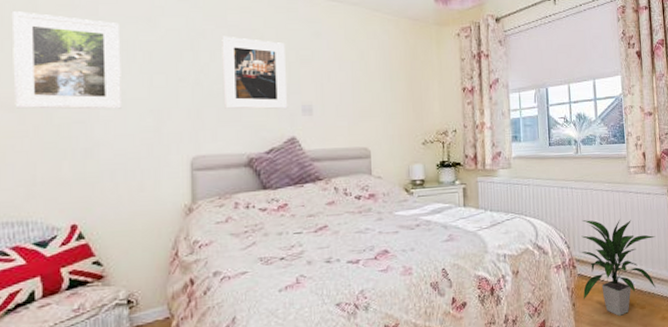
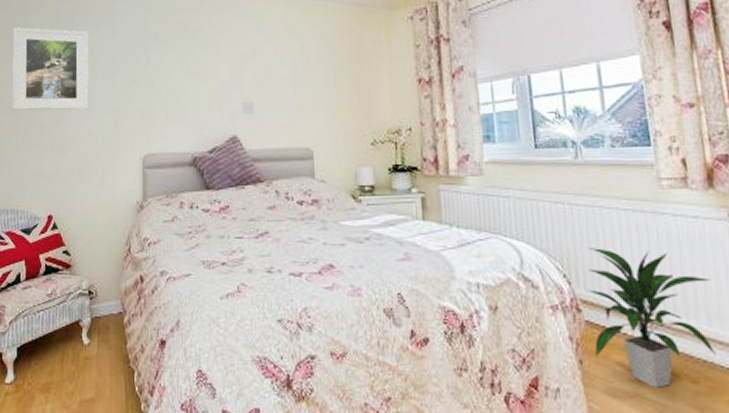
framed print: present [222,36,288,110] -> none [170,36,230,108]

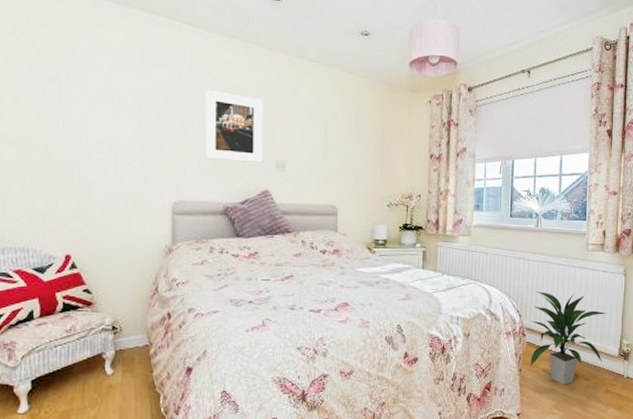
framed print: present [12,27,89,111] -> none [17,54,113,152]
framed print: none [170,36,230,108] -> present [204,89,264,164]

